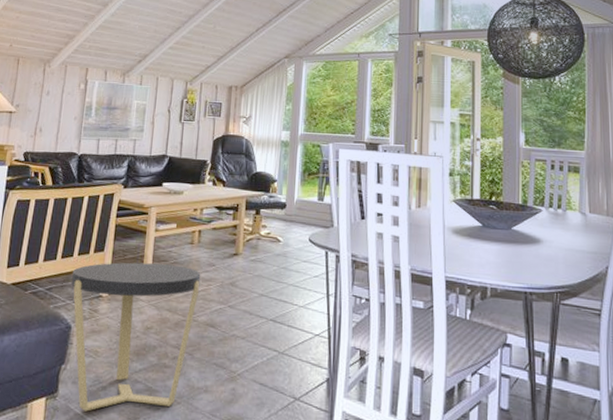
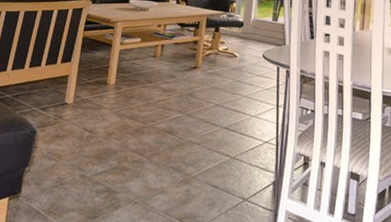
side table: present [71,262,201,411] -> none [38,72,162,211]

